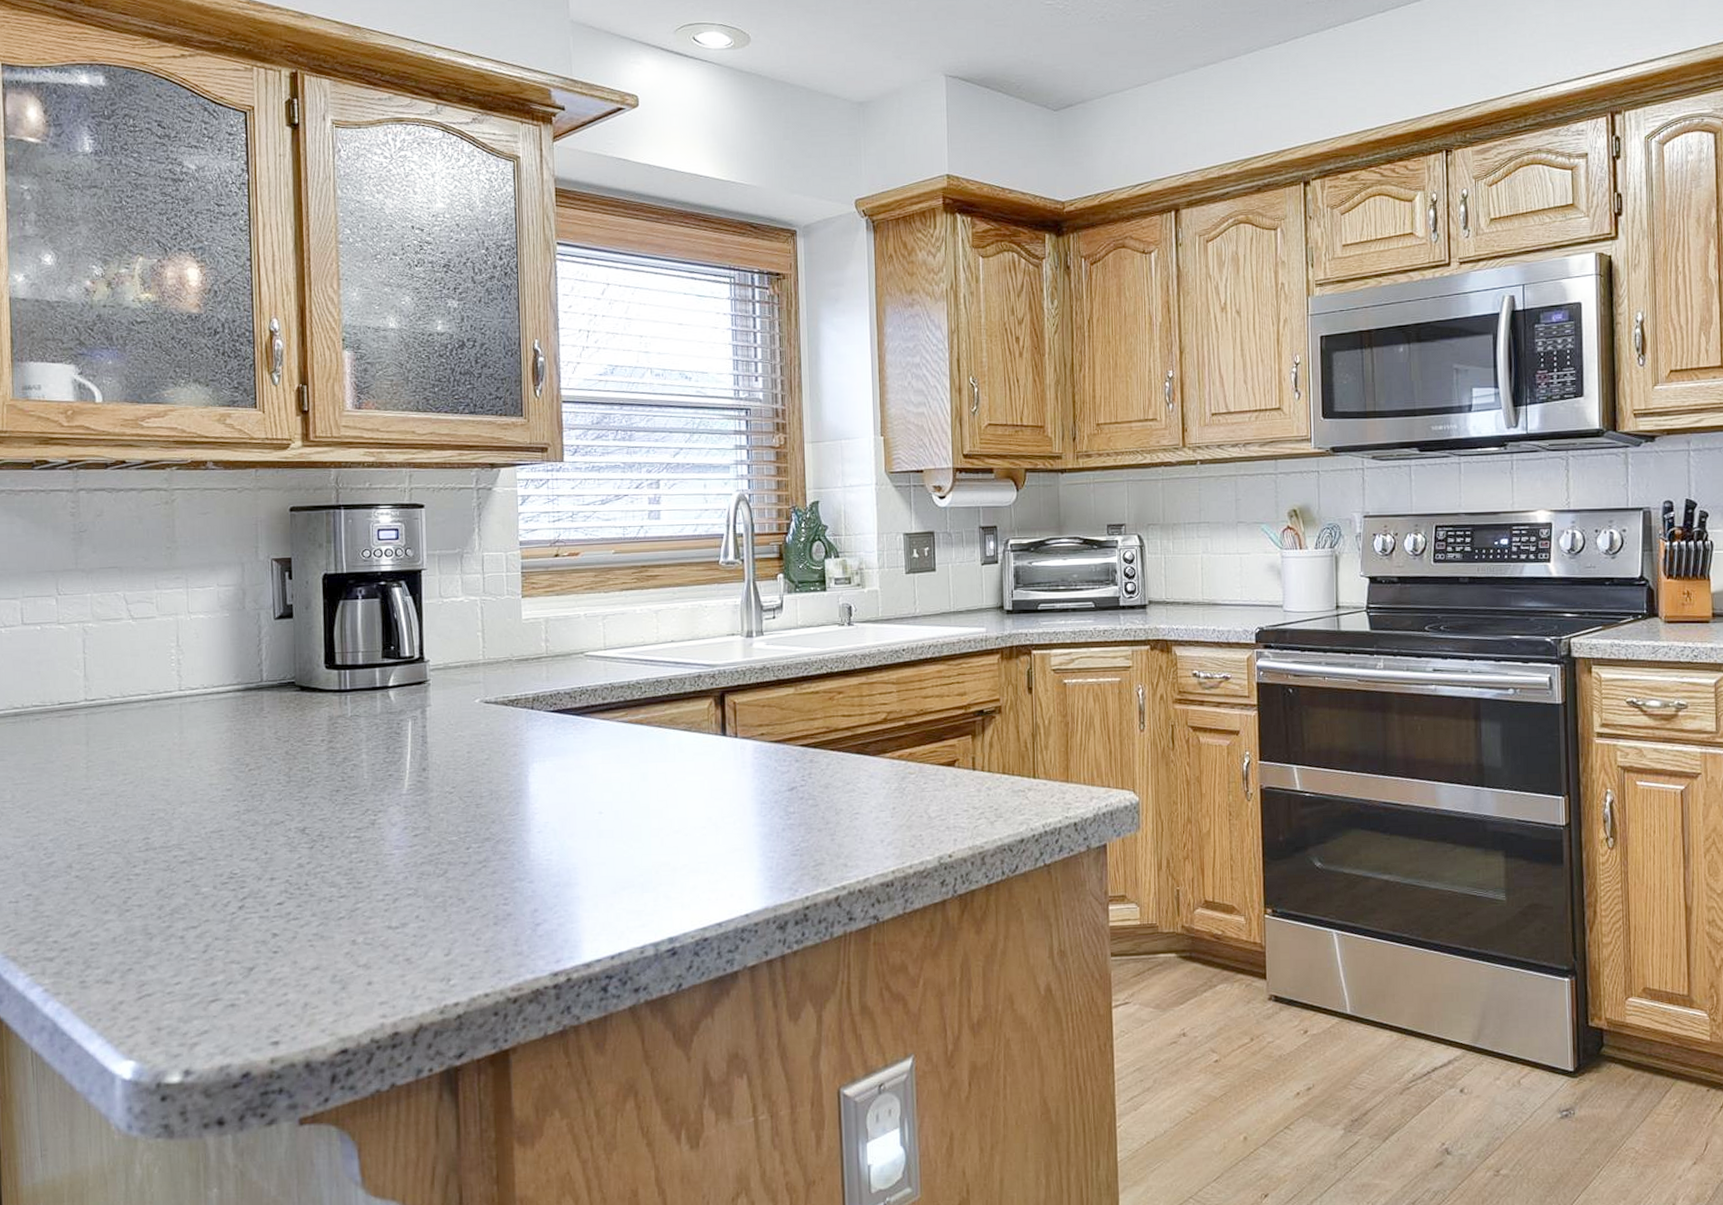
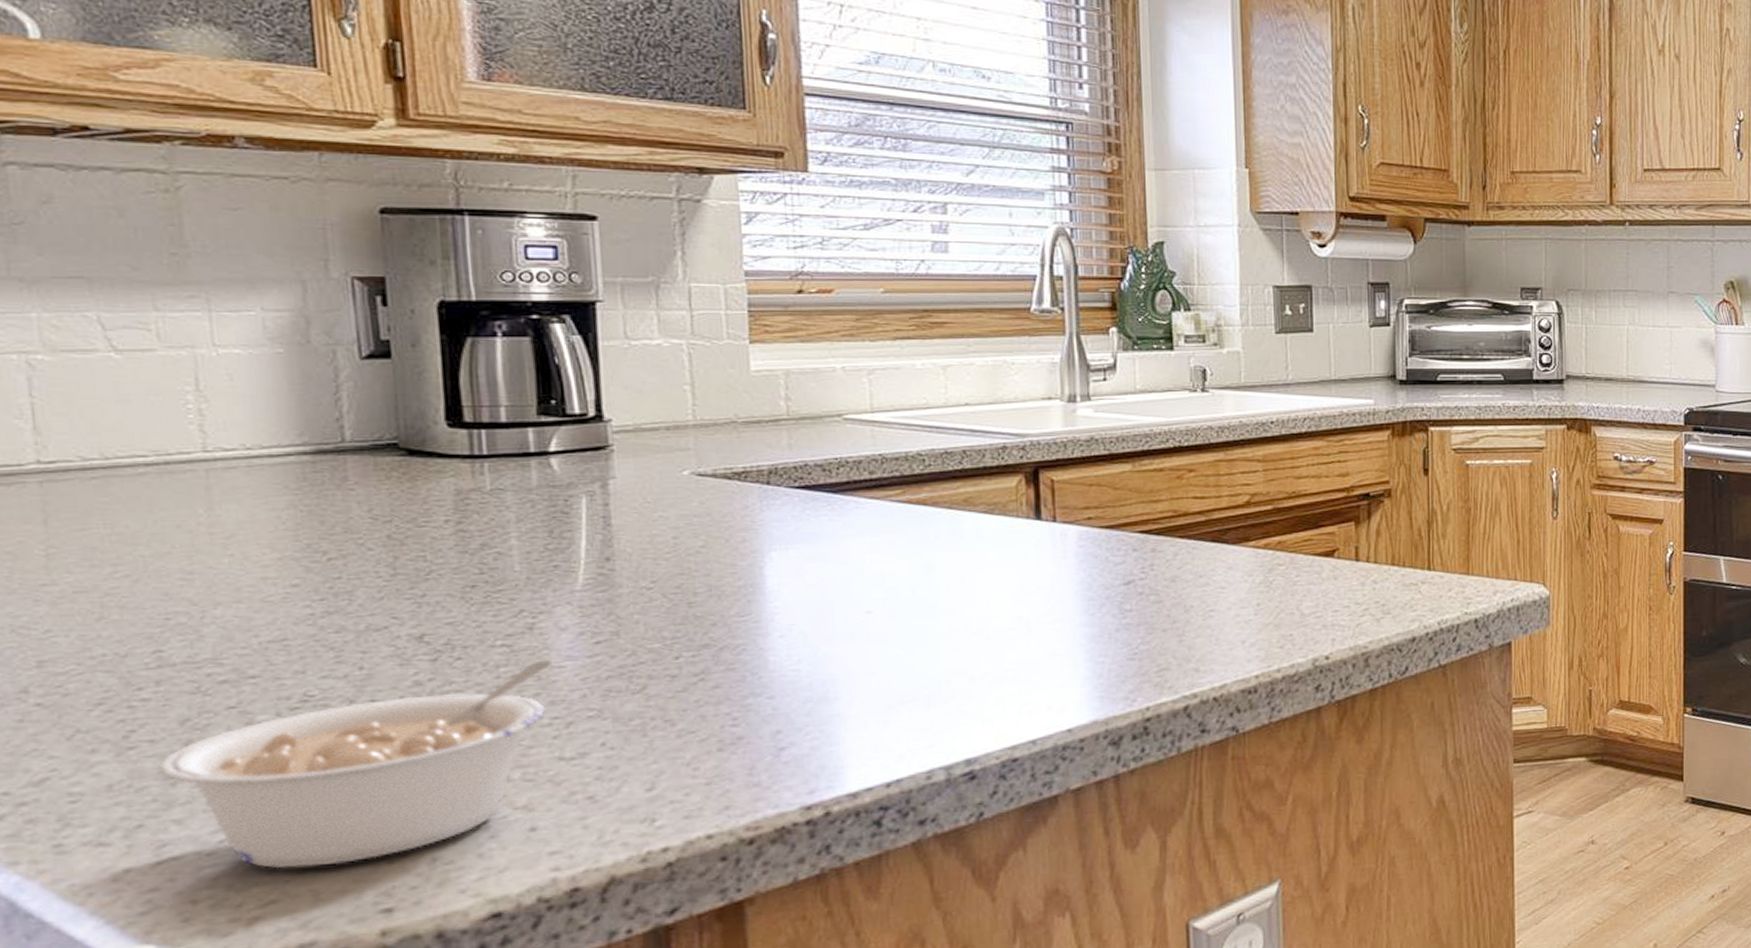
legume: none [143,848,387,1007] -> present [159,660,554,869]

